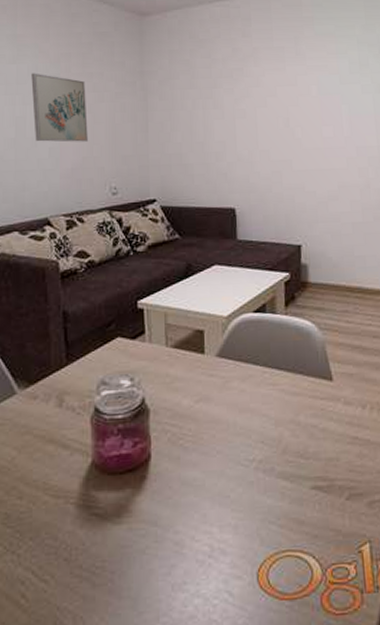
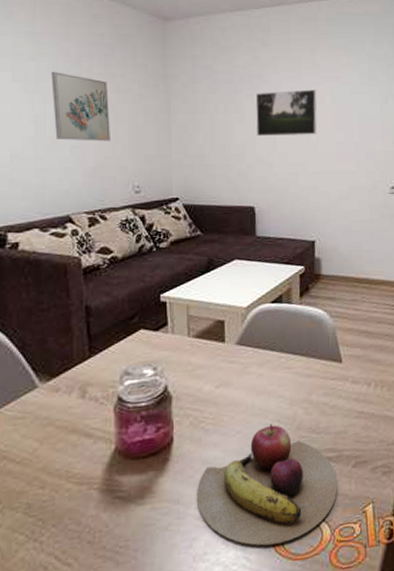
fruit: none [174,445,329,580] -> present [196,424,338,546]
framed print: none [235,81,302,133] -> present [255,90,317,137]

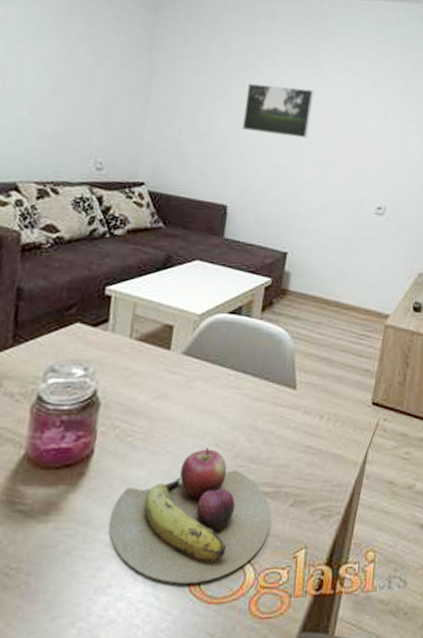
wall art: present [51,71,110,141] -> none [15,19,85,108]

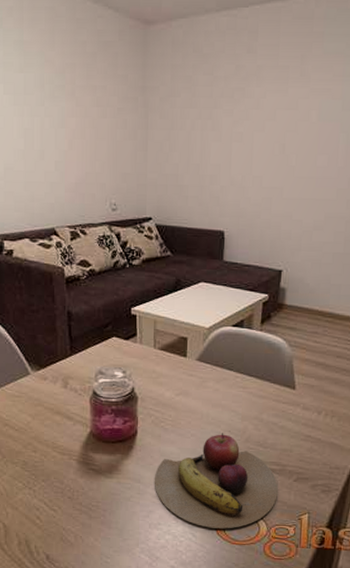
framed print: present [242,83,314,139] -> none [233,105,302,158]

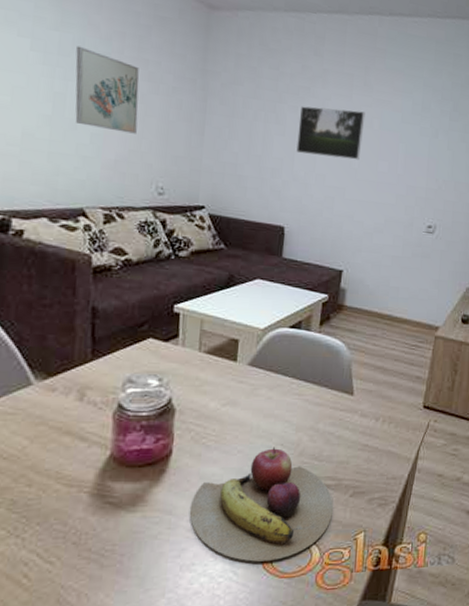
wall art: none [38,83,91,157] -> present [75,45,139,134]
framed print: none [233,105,302,158] -> present [296,106,365,160]

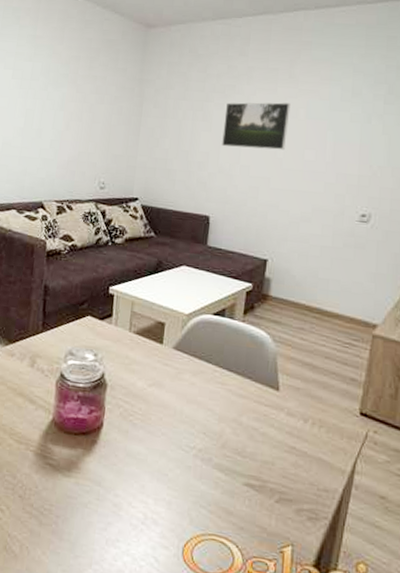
wall art: present [75,45,139,134] -> none [40,71,89,138]
fruit: present [189,447,333,562] -> none [115,434,257,556]

